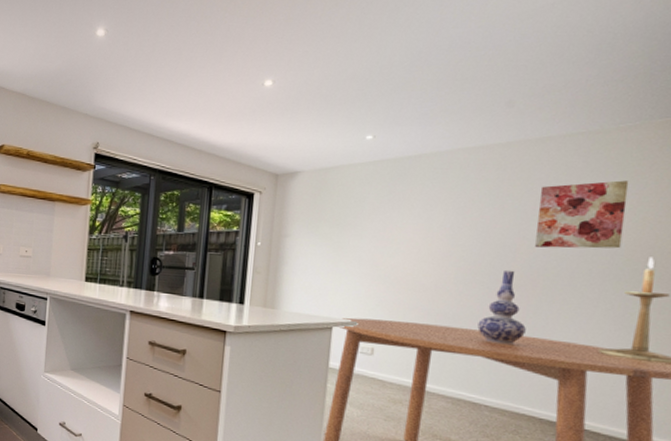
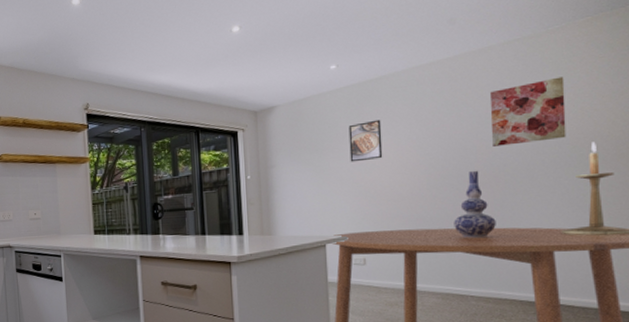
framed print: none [372,200,414,244] -> present [348,119,383,162]

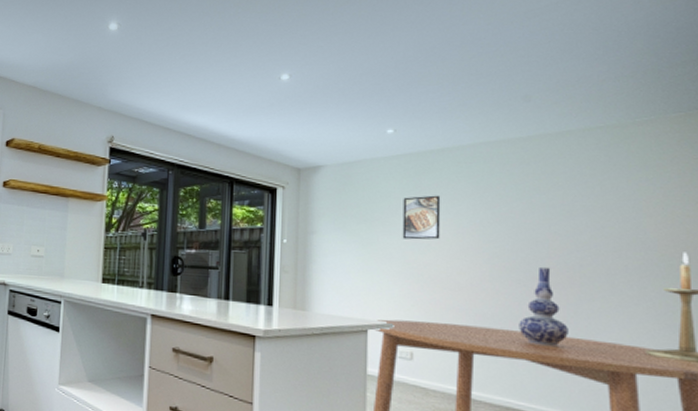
wall art: present [489,77,566,146] -> none [566,174,654,244]

